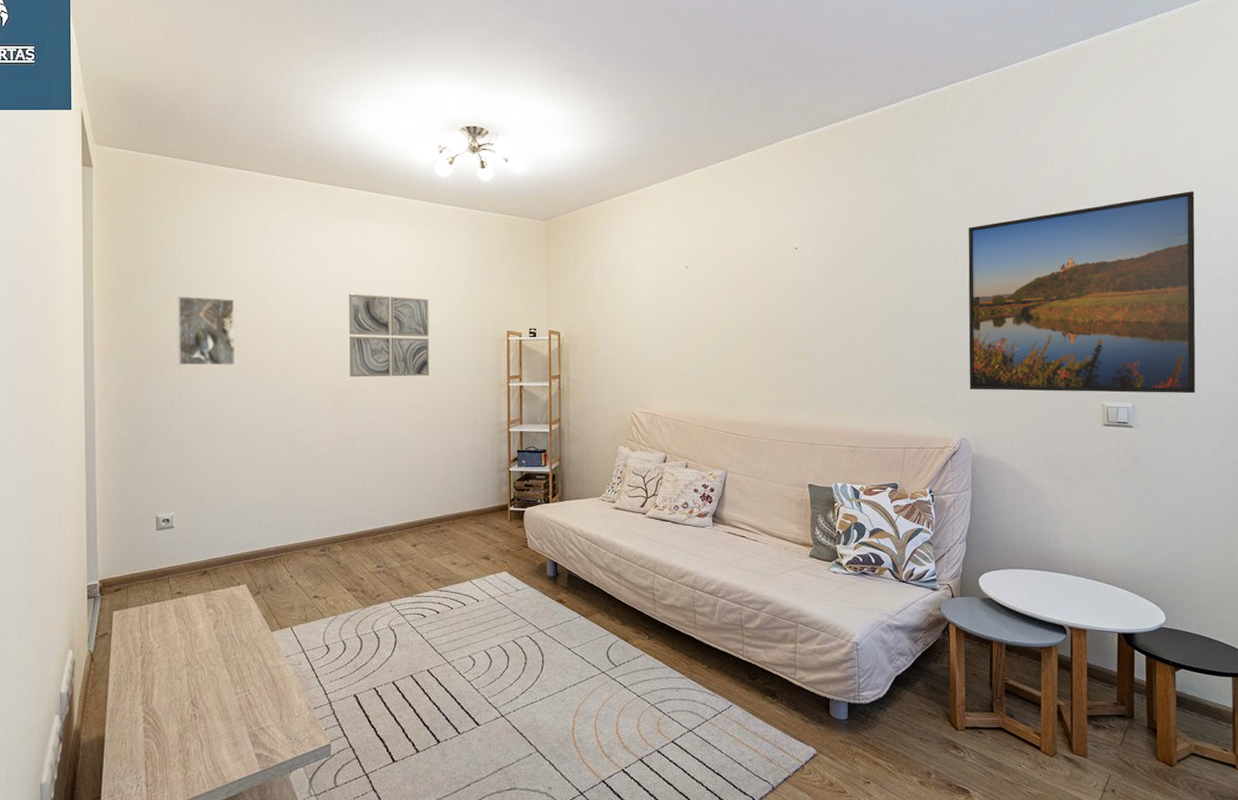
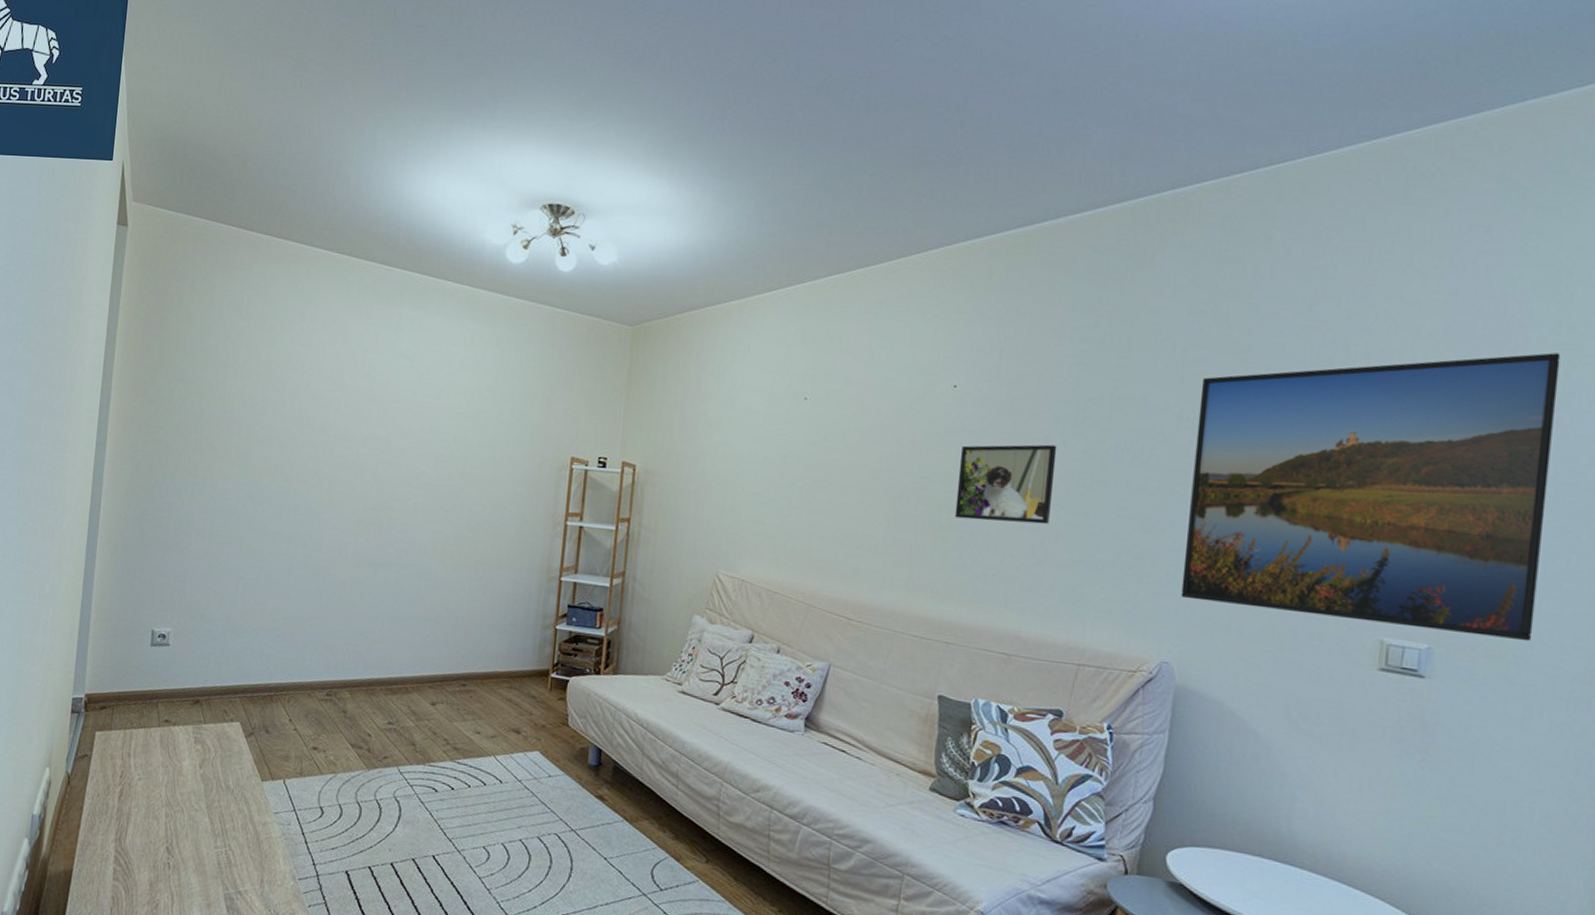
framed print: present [177,295,235,366] -> none [193,380,263,466]
wall art: present [349,294,430,377] -> none [381,395,482,502]
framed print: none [805,286,874,348] -> present [954,444,1057,525]

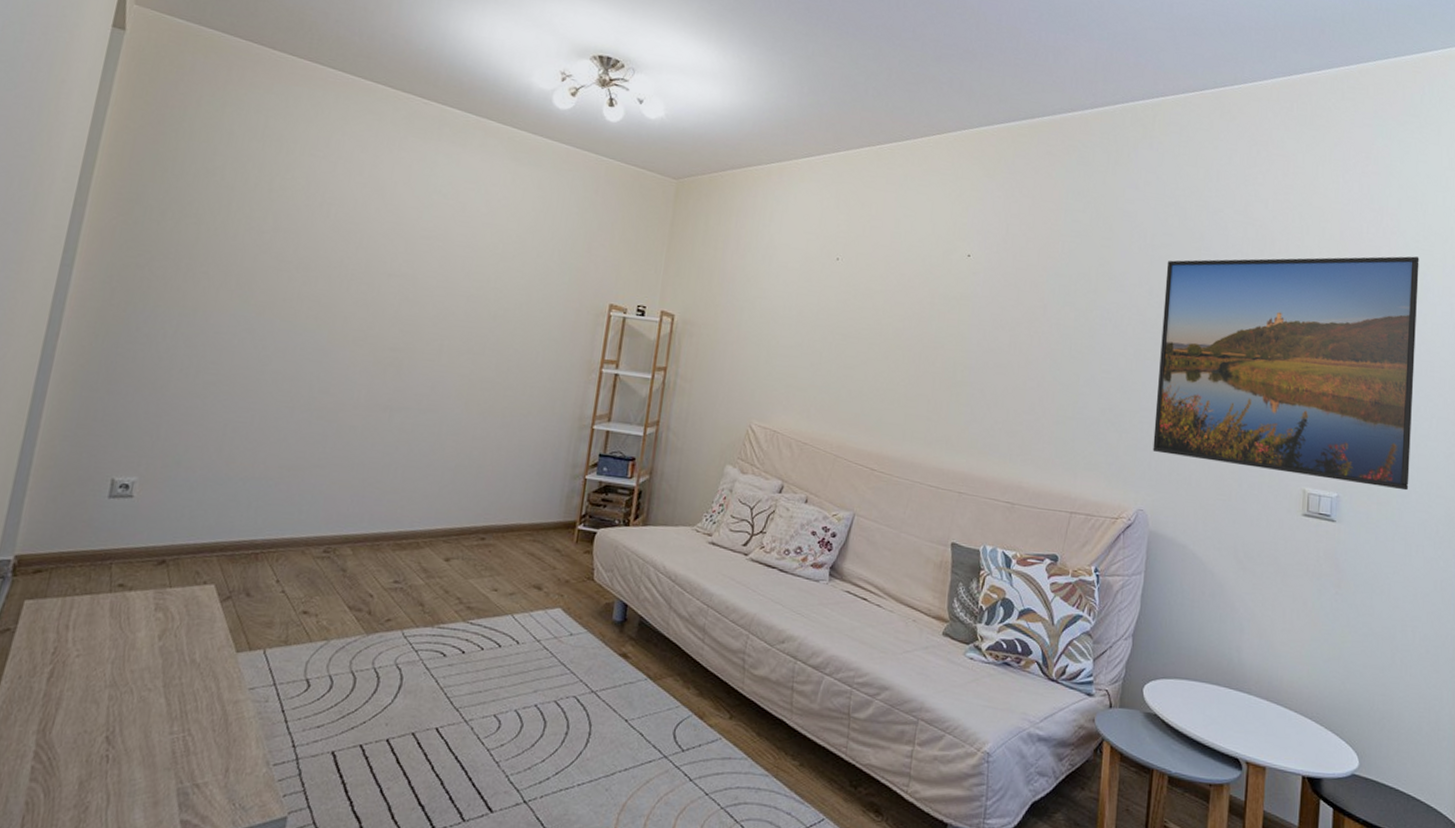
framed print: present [954,444,1057,525] -> none [967,309,1054,384]

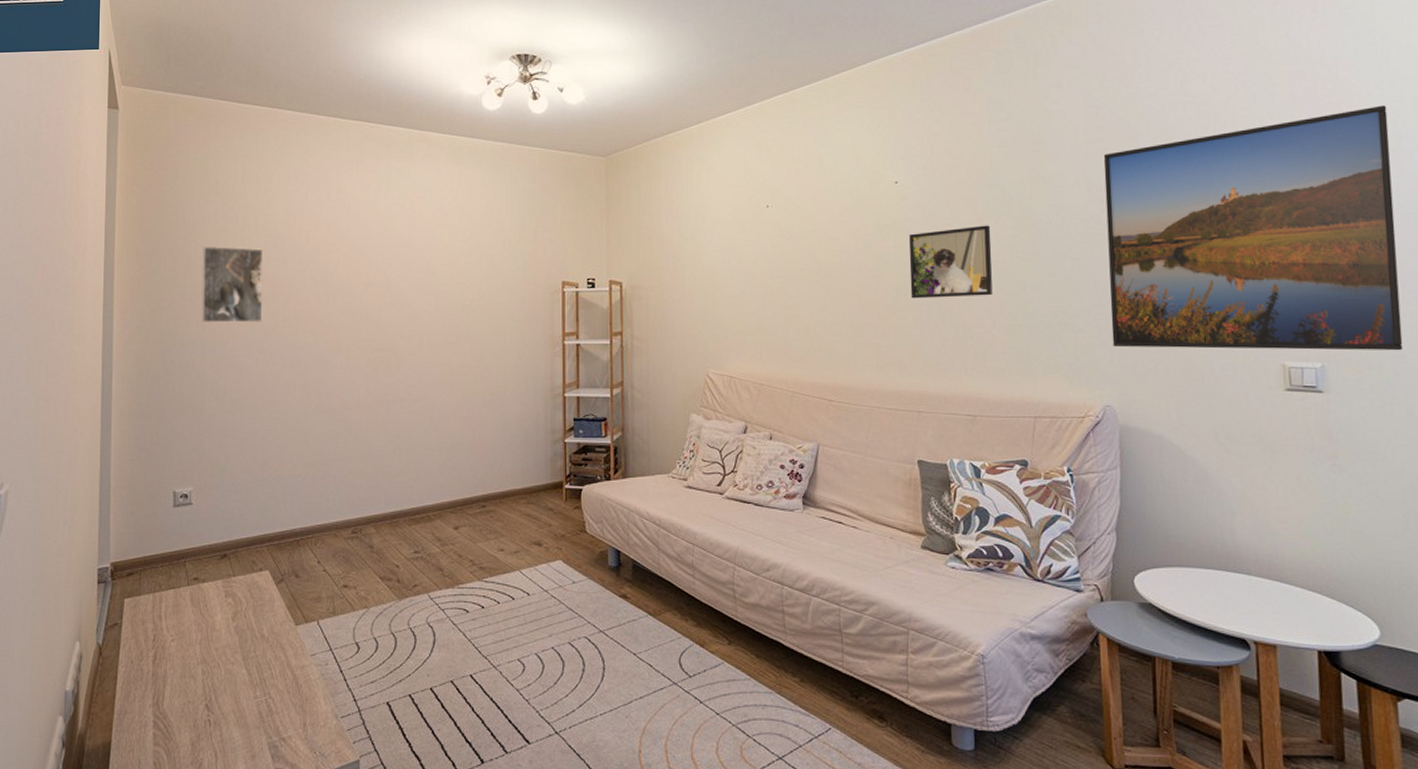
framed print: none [183,202,274,299] -> present [201,246,263,323]
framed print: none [967,309,1054,384] -> present [908,225,993,299]

